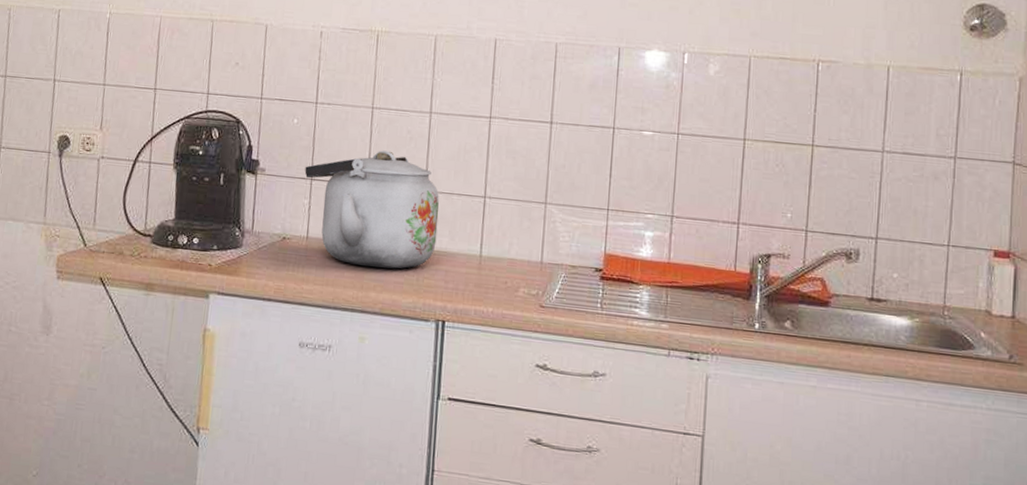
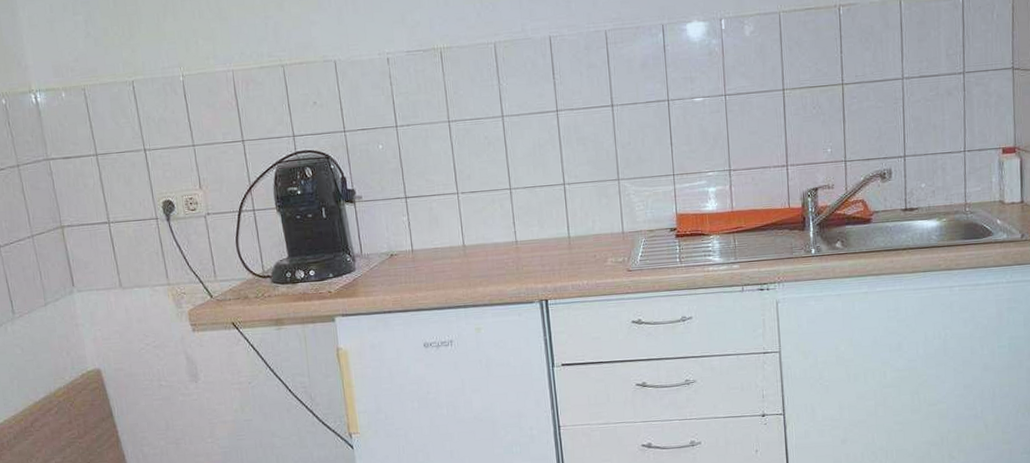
kettle: present [304,150,439,269] -> none [398,158,528,267]

